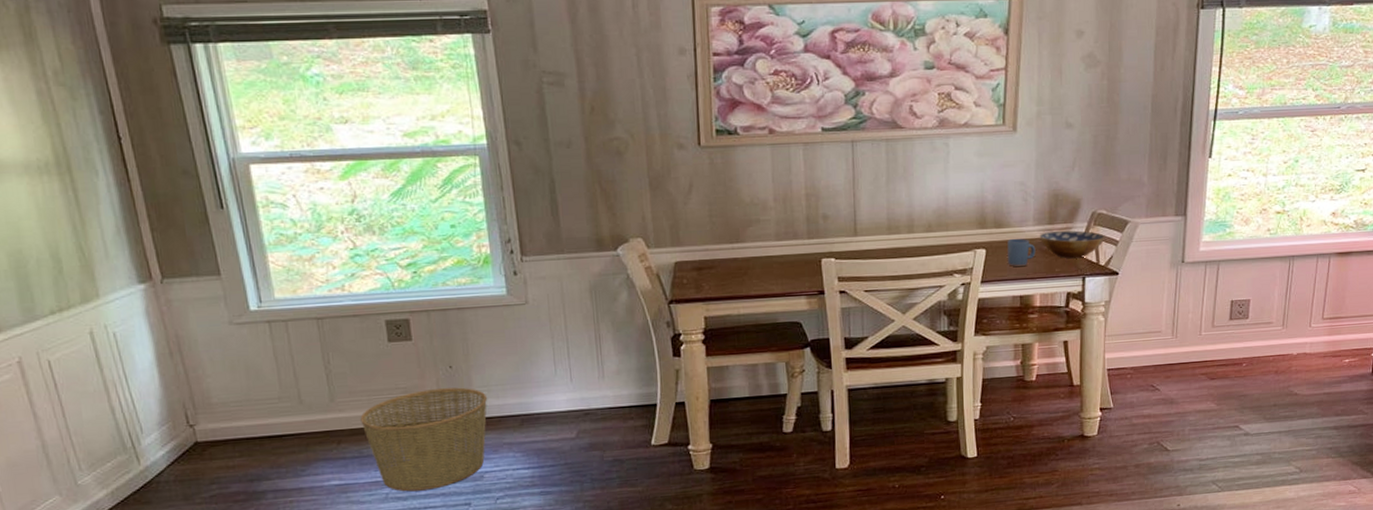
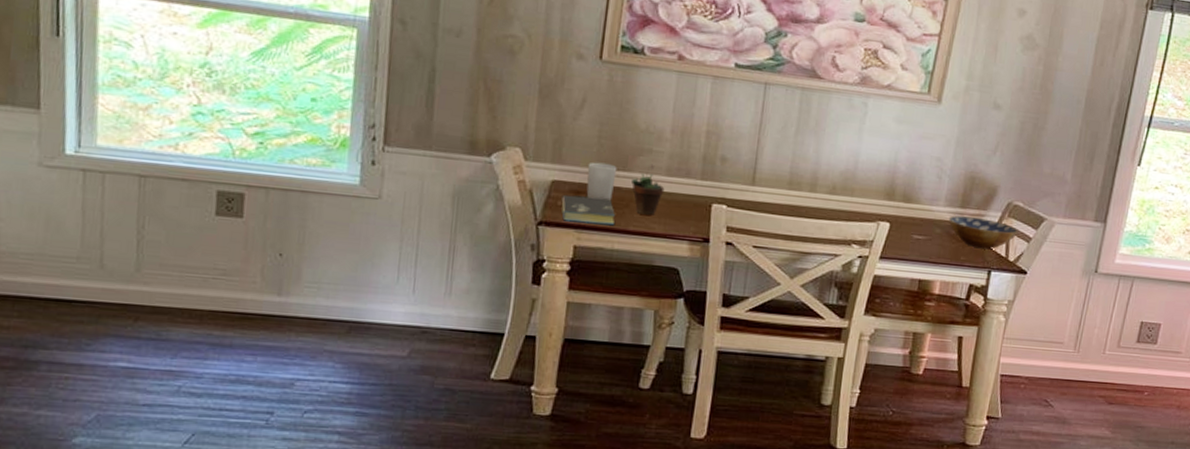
basket: present [360,387,488,492] -> none [166,275,316,390]
book: none [686,270,738,297] -> present [561,194,615,226]
candle holder: none [704,238,731,273] -> present [586,162,617,201]
succulent plant: none [746,232,777,279] -> present [631,164,665,215]
mug: present [1007,238,1036,267] -> none [911,216,943,249]

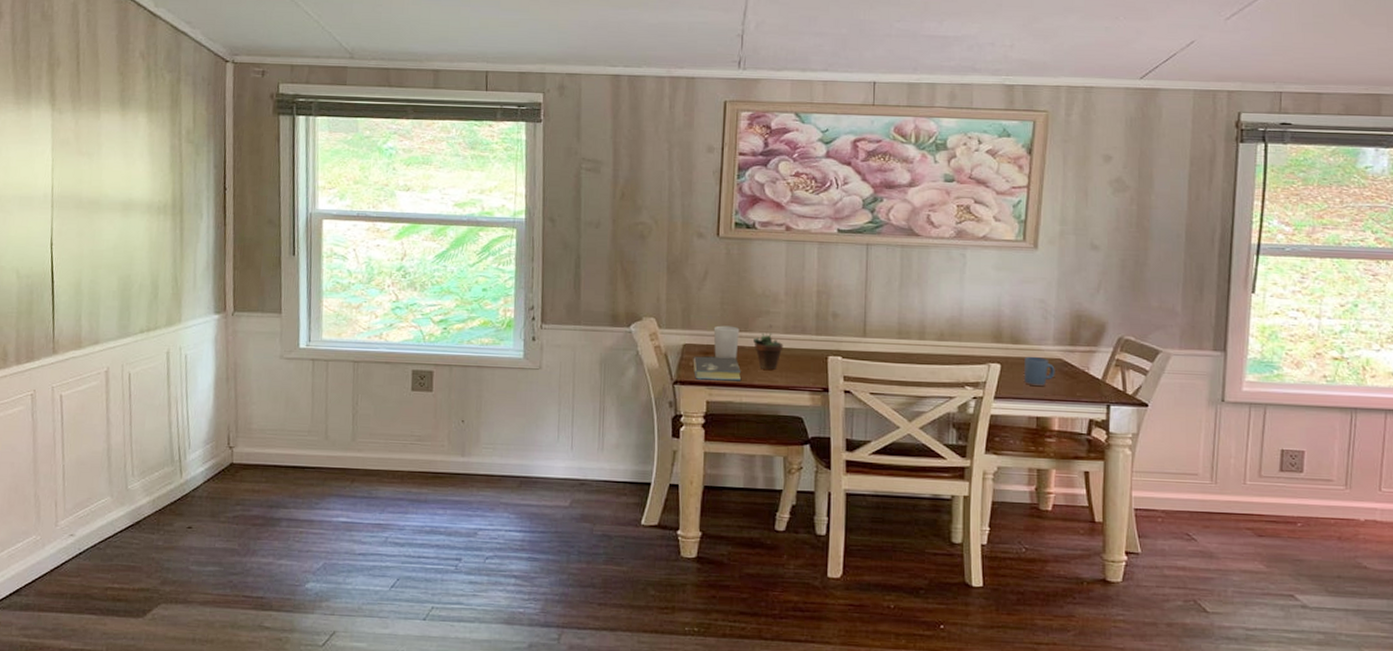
mug: none [911,216,943,249] -> present [1024,356,1055,387]
bowl: present [948,215,1018,250] -> none [1059,353,1133,385]

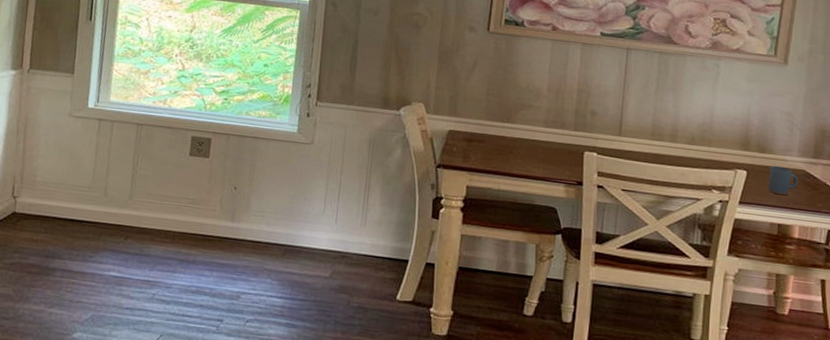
book: present [693,356,742,381] -> none [456,142,501,170]
candle holder: present [713,325,740,359] -> none [477,115,503,148]
succulent plant: present [753,324,784,370] -> none [515,117,543,161]

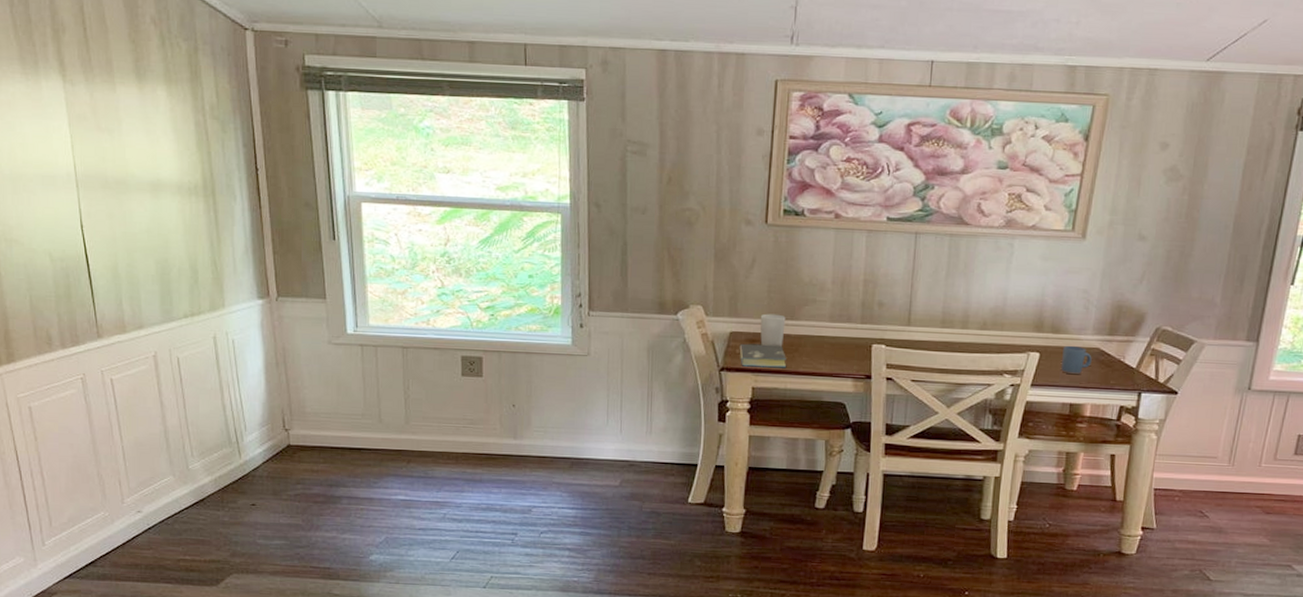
book: none [456,142,501,170] -> present [739,343,787,368]
candle holder: none [477,115,503,148] -> present [760,313,786,346]

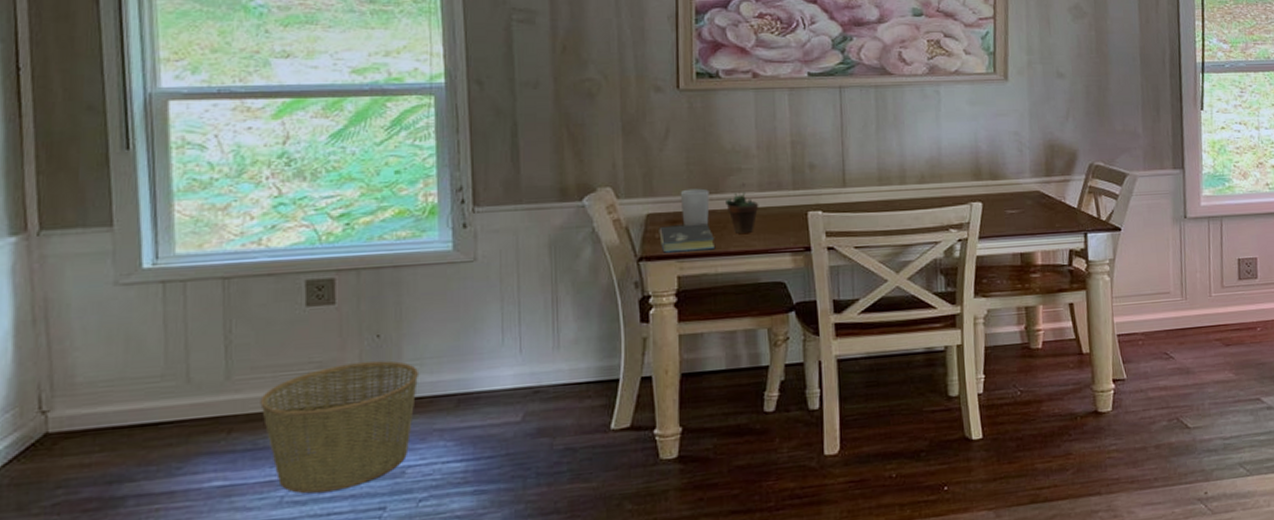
basket: none [429,424,544,516] -> present [260,360,420,494]
succulent plant: none [799,312,829,357] -> present [726,182,759,234]
mug: present [1061,345,1092,375] -> none [1004,190,1034,222]

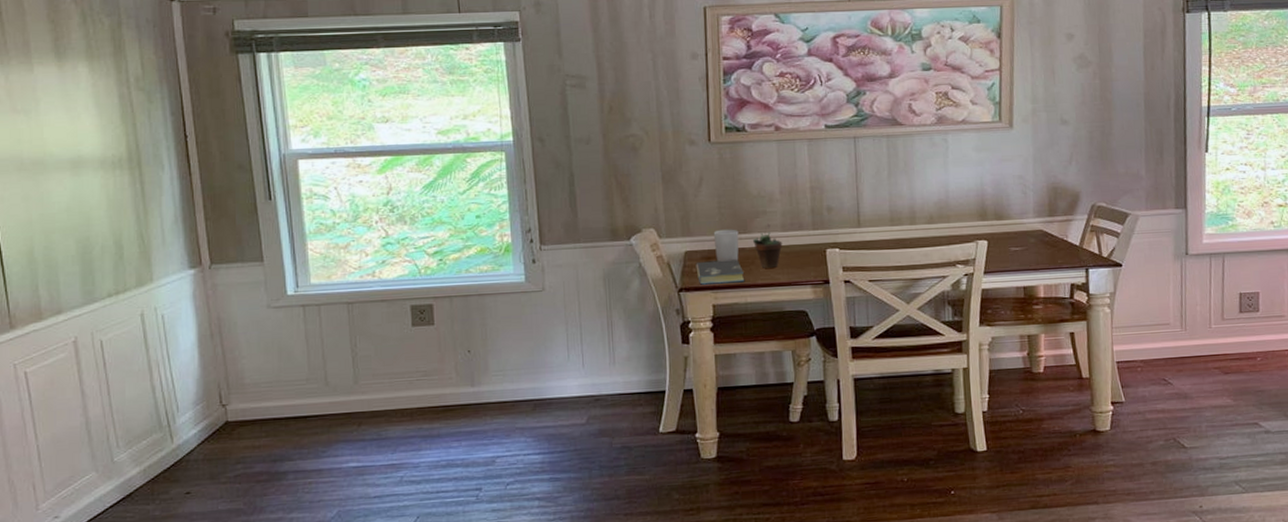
basket: present [260,360,420,494] -> none [381,371,503,475]

